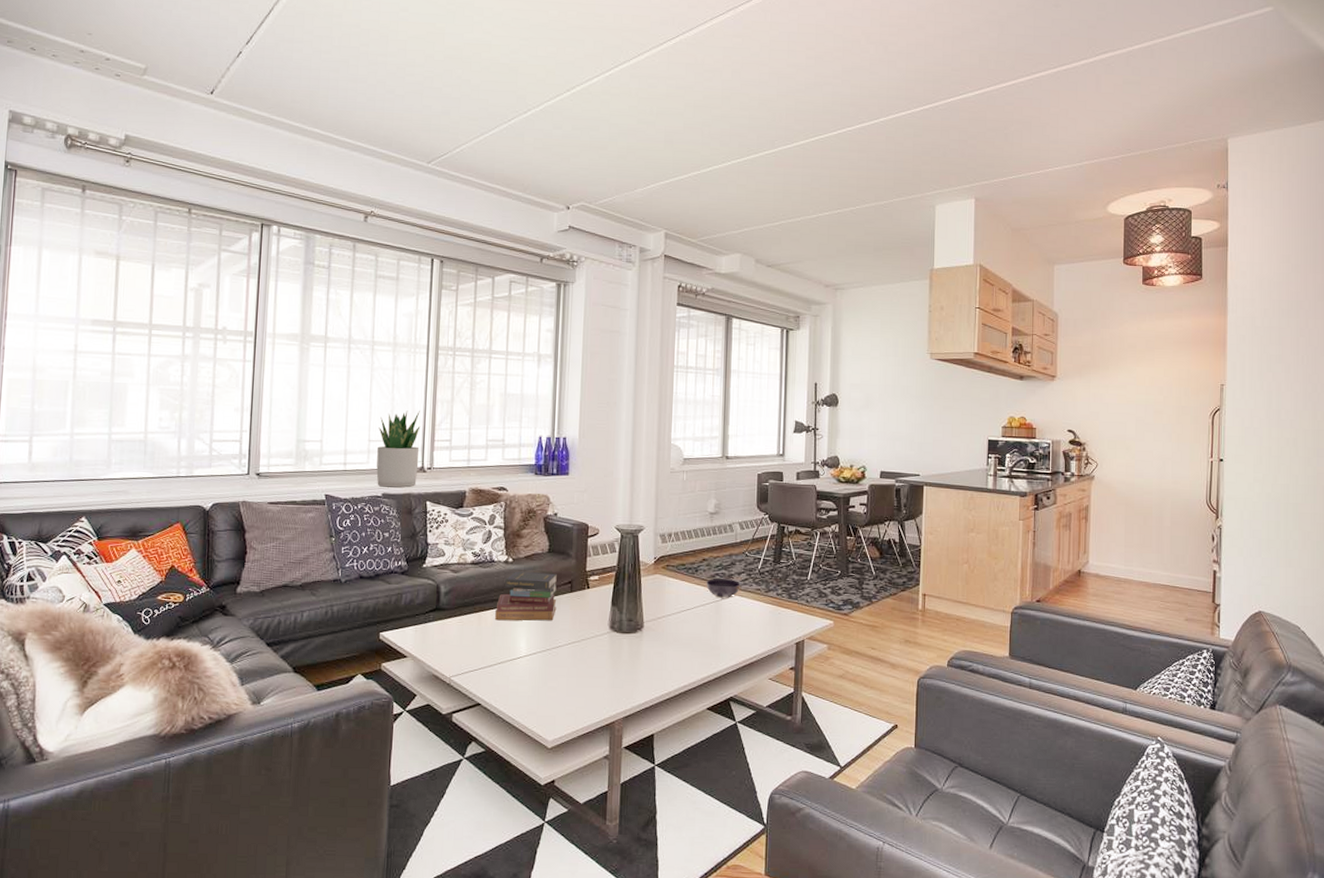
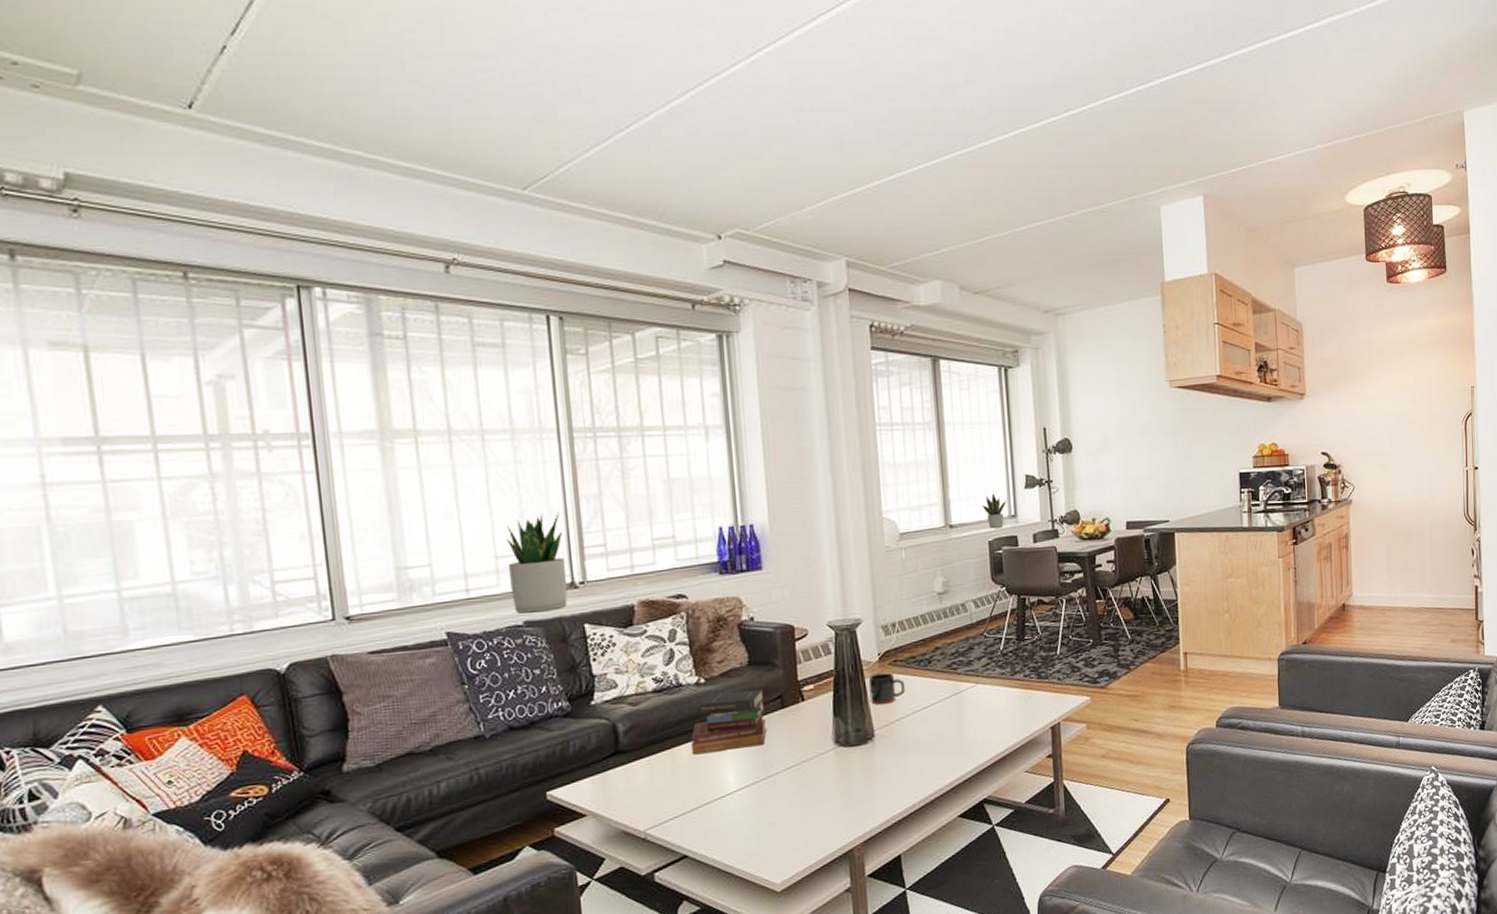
mug: none [643,574,674,602] -> present [868,672,906,705]
bowl: present [706,578,740,598] -> none [942,666,982,690]
potted plant: none [756,433,777,464] -> present [982,492,1007,529]

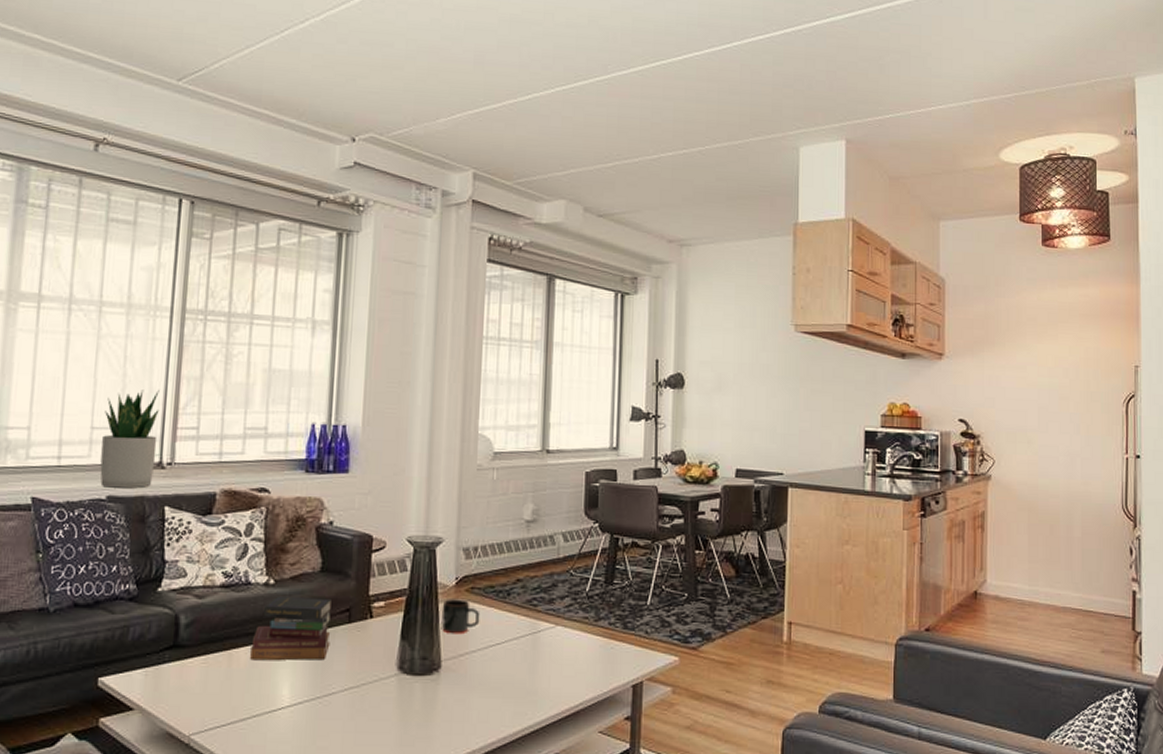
potted plant: present [982,492,1007,529] -> none [583,420,609,460]

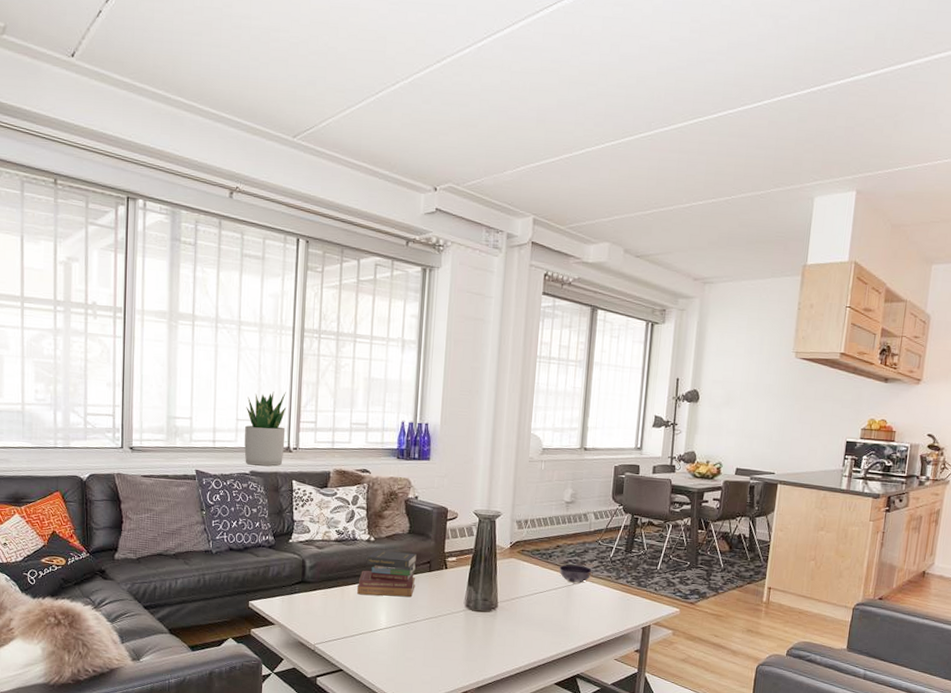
mug: present [441,599,480,634] -> none [499,558,528,584]
bowl: none [521,603,564,629] -> present [559,564,592,584]

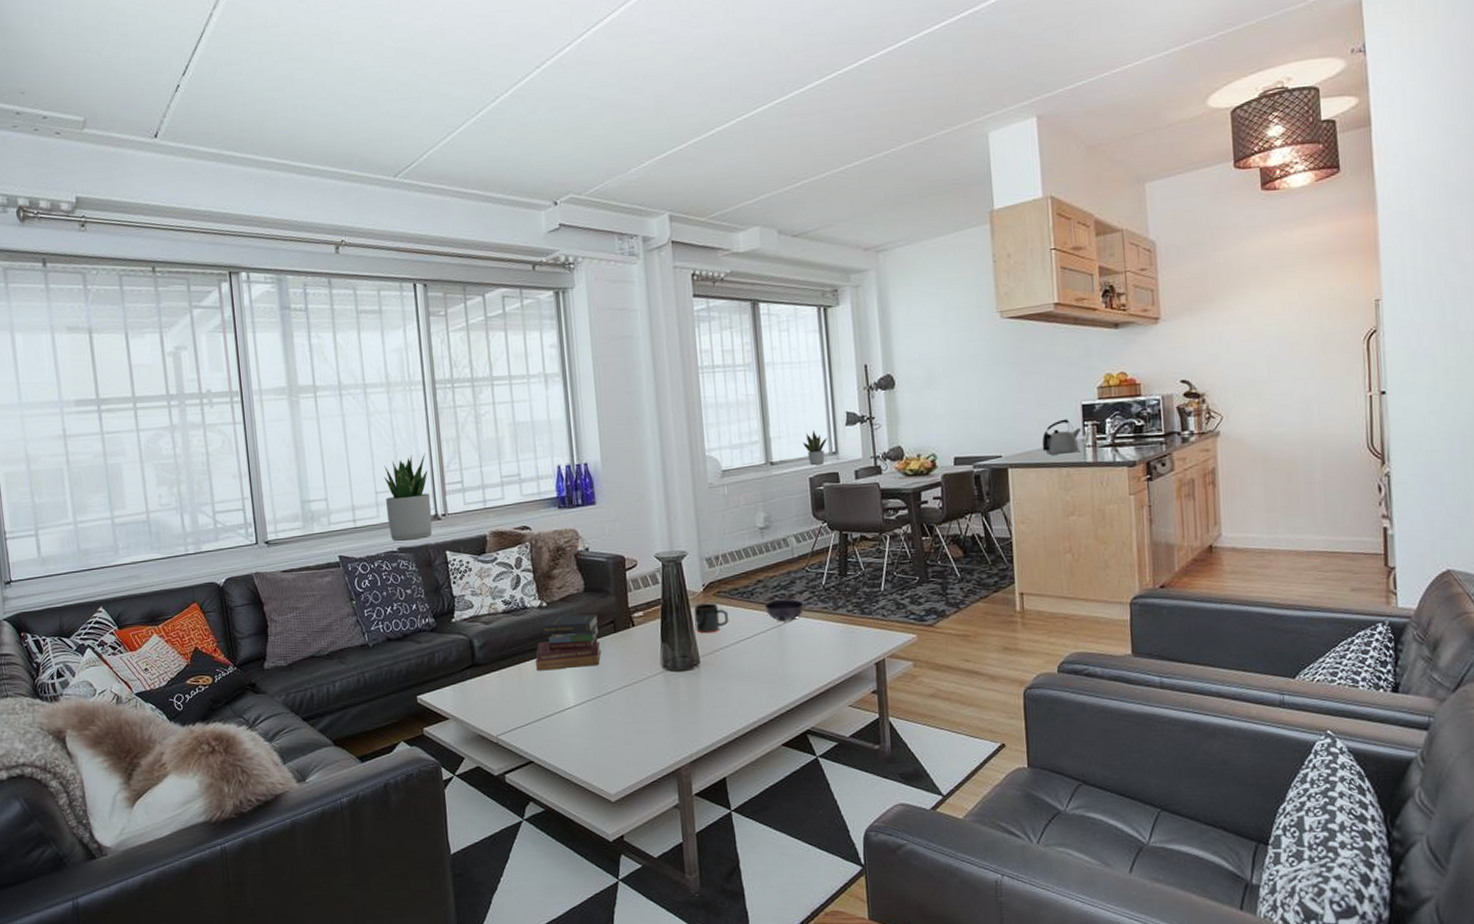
mug: none [499,558,528,584] -> present [694,603,729,634]
potted plant: none [614,426,635,457] -> present [803,429,828,466]
kettle: none [808,450,842,480] -> present [1042,419,1081,455]

